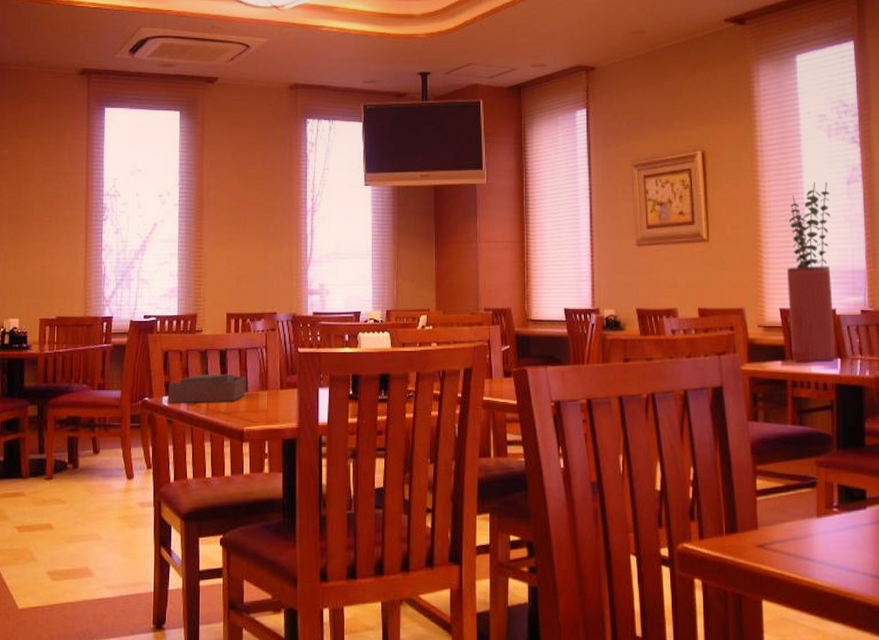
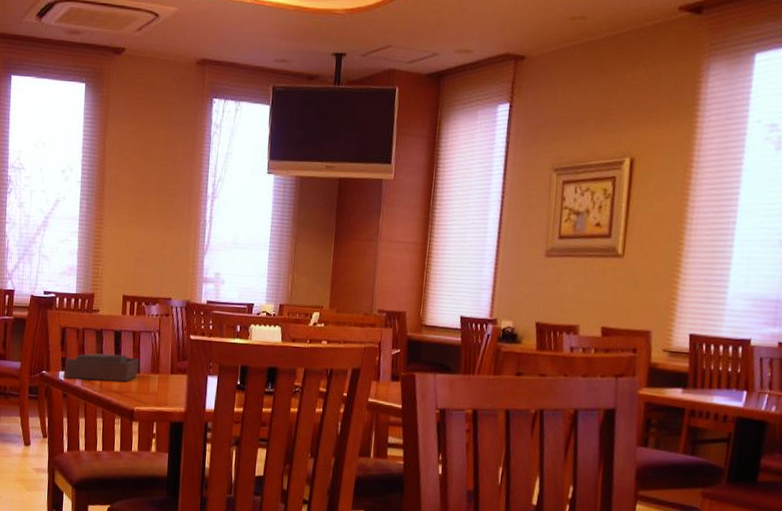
vase: present [787,181,836,363] -> none [694,199,767,395]

